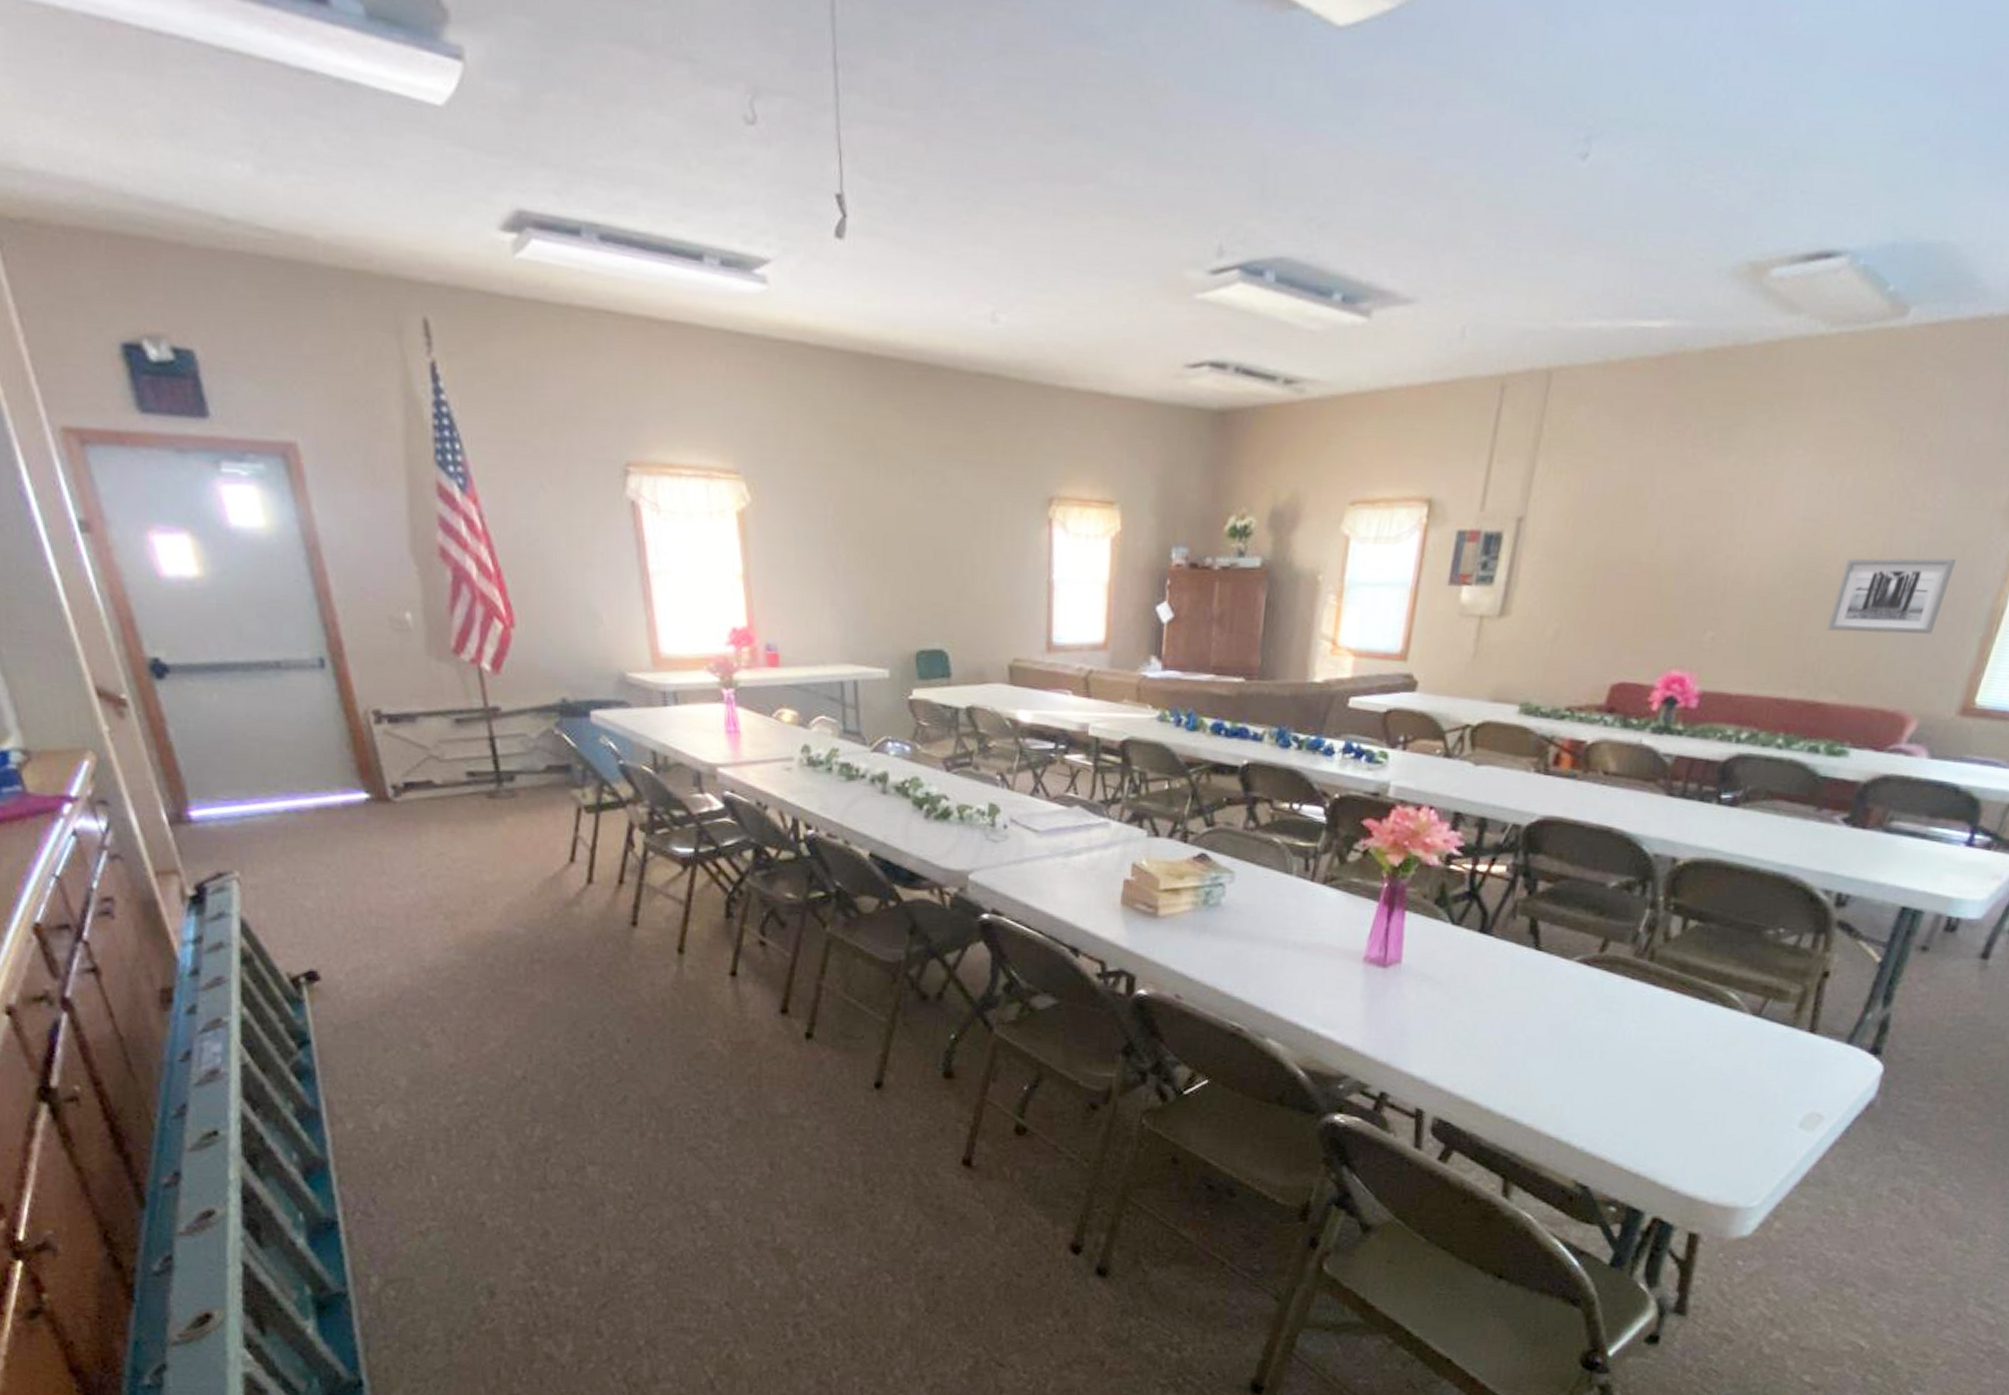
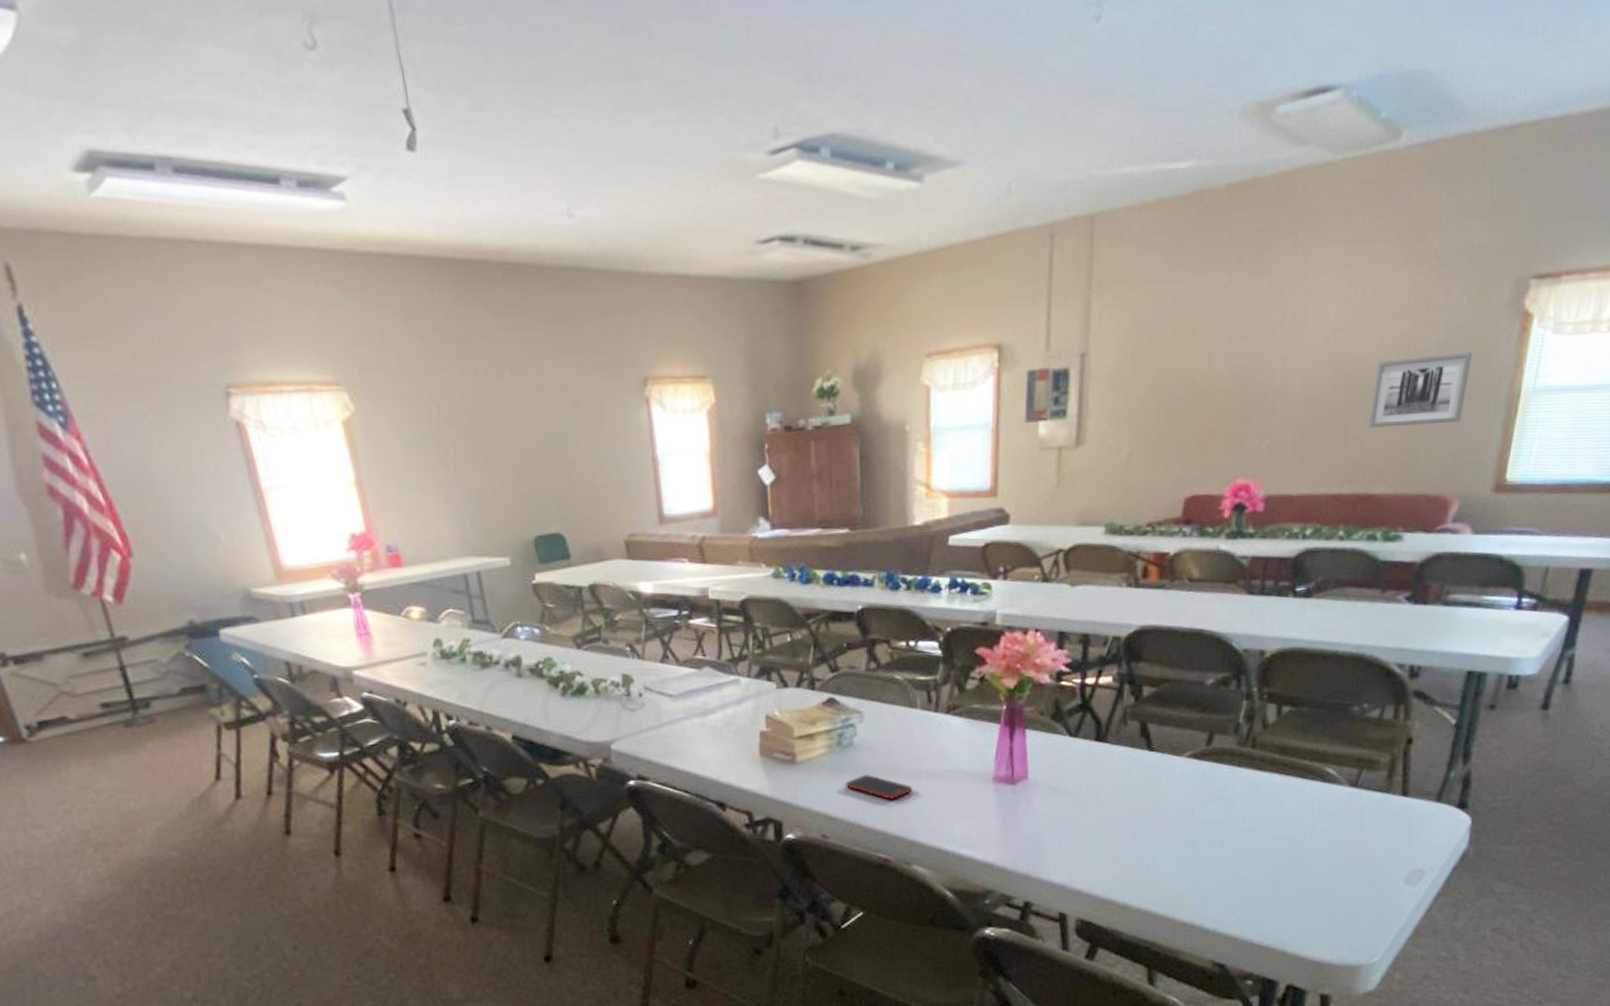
cell phone: none [1206,938,1276,967] -> present [845,775,912,800]

